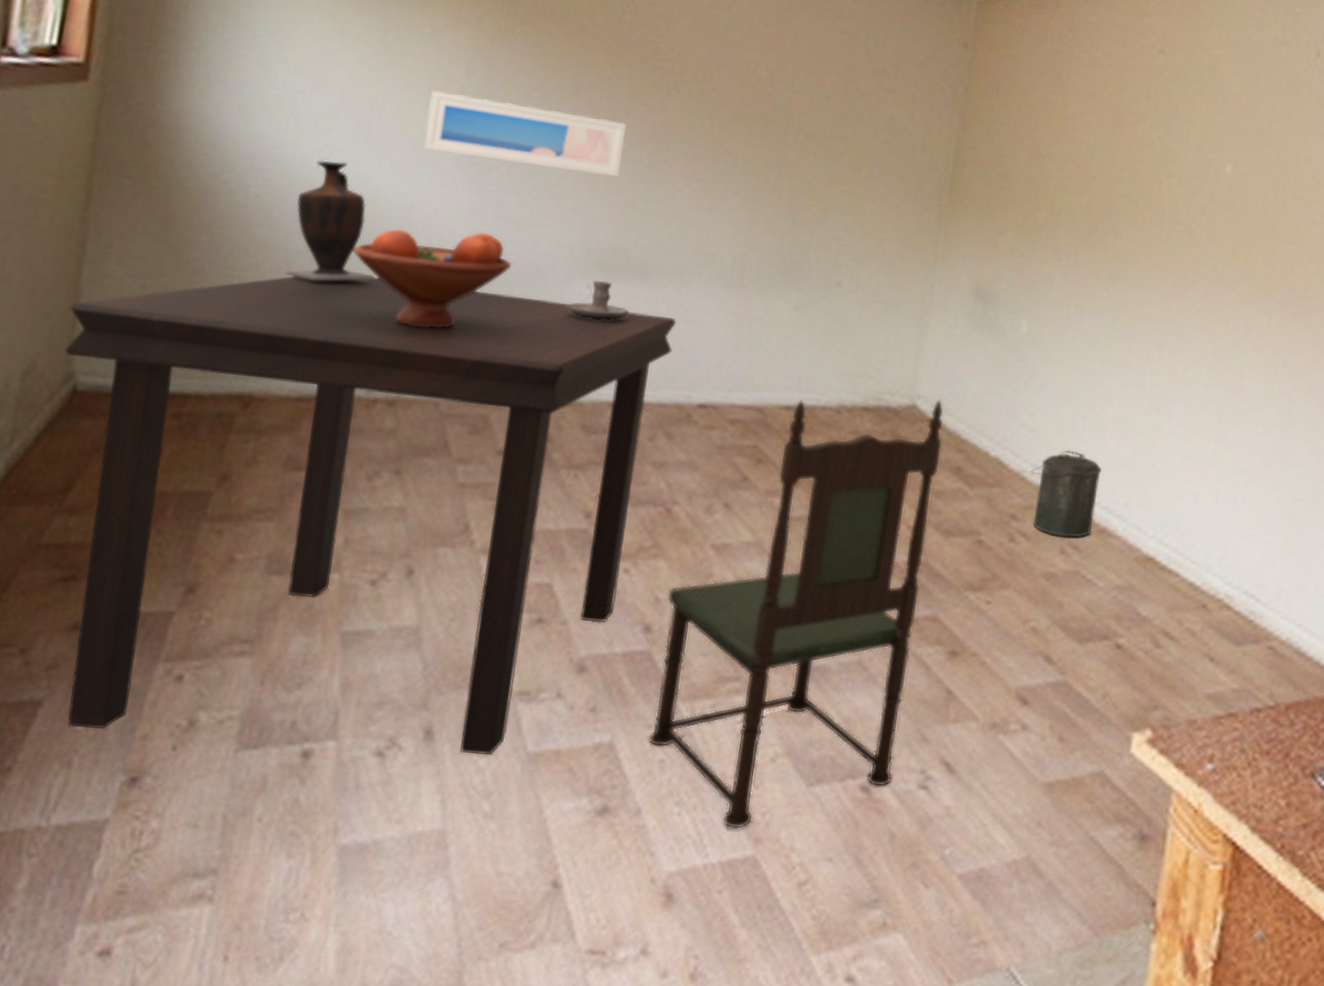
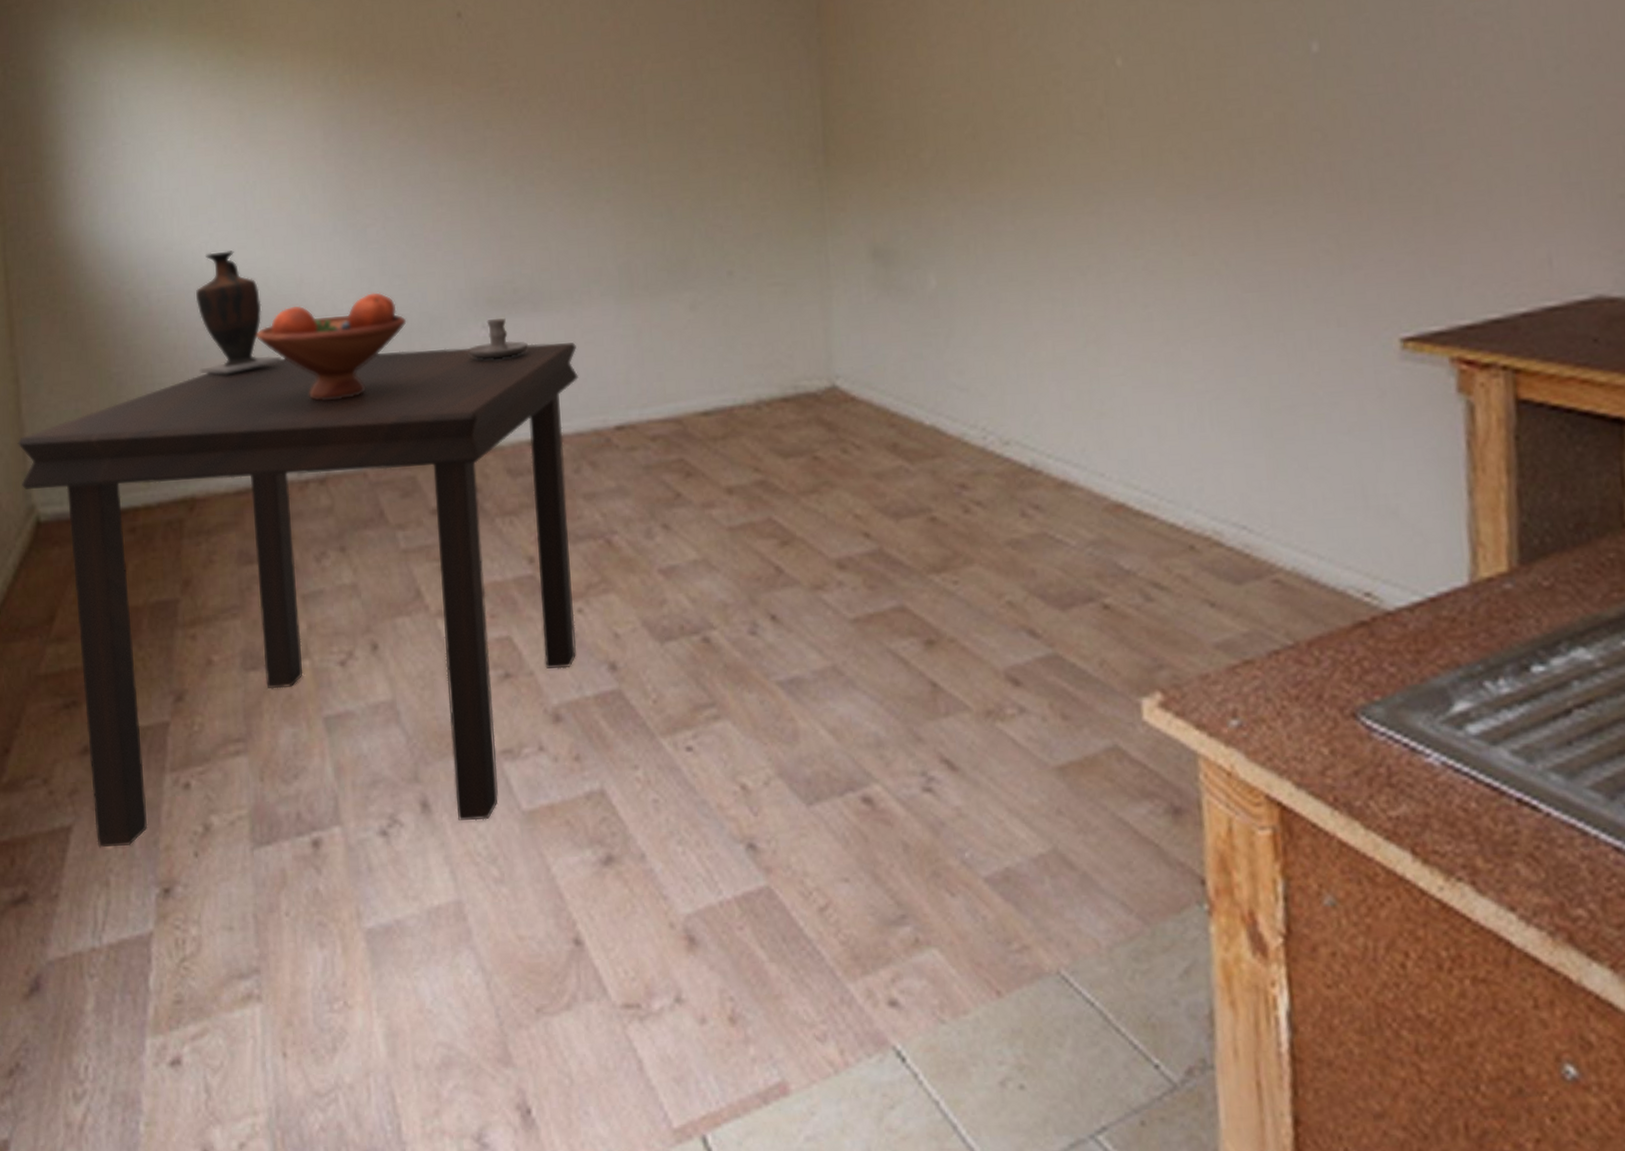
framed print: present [424,90,627,178] -> none [296,152,491,222]
dining chair: present [648,399,944,830] -> none [625,375,894,862]
canister: present [1031,449,1102,538] -> none [972,403,1050,499]

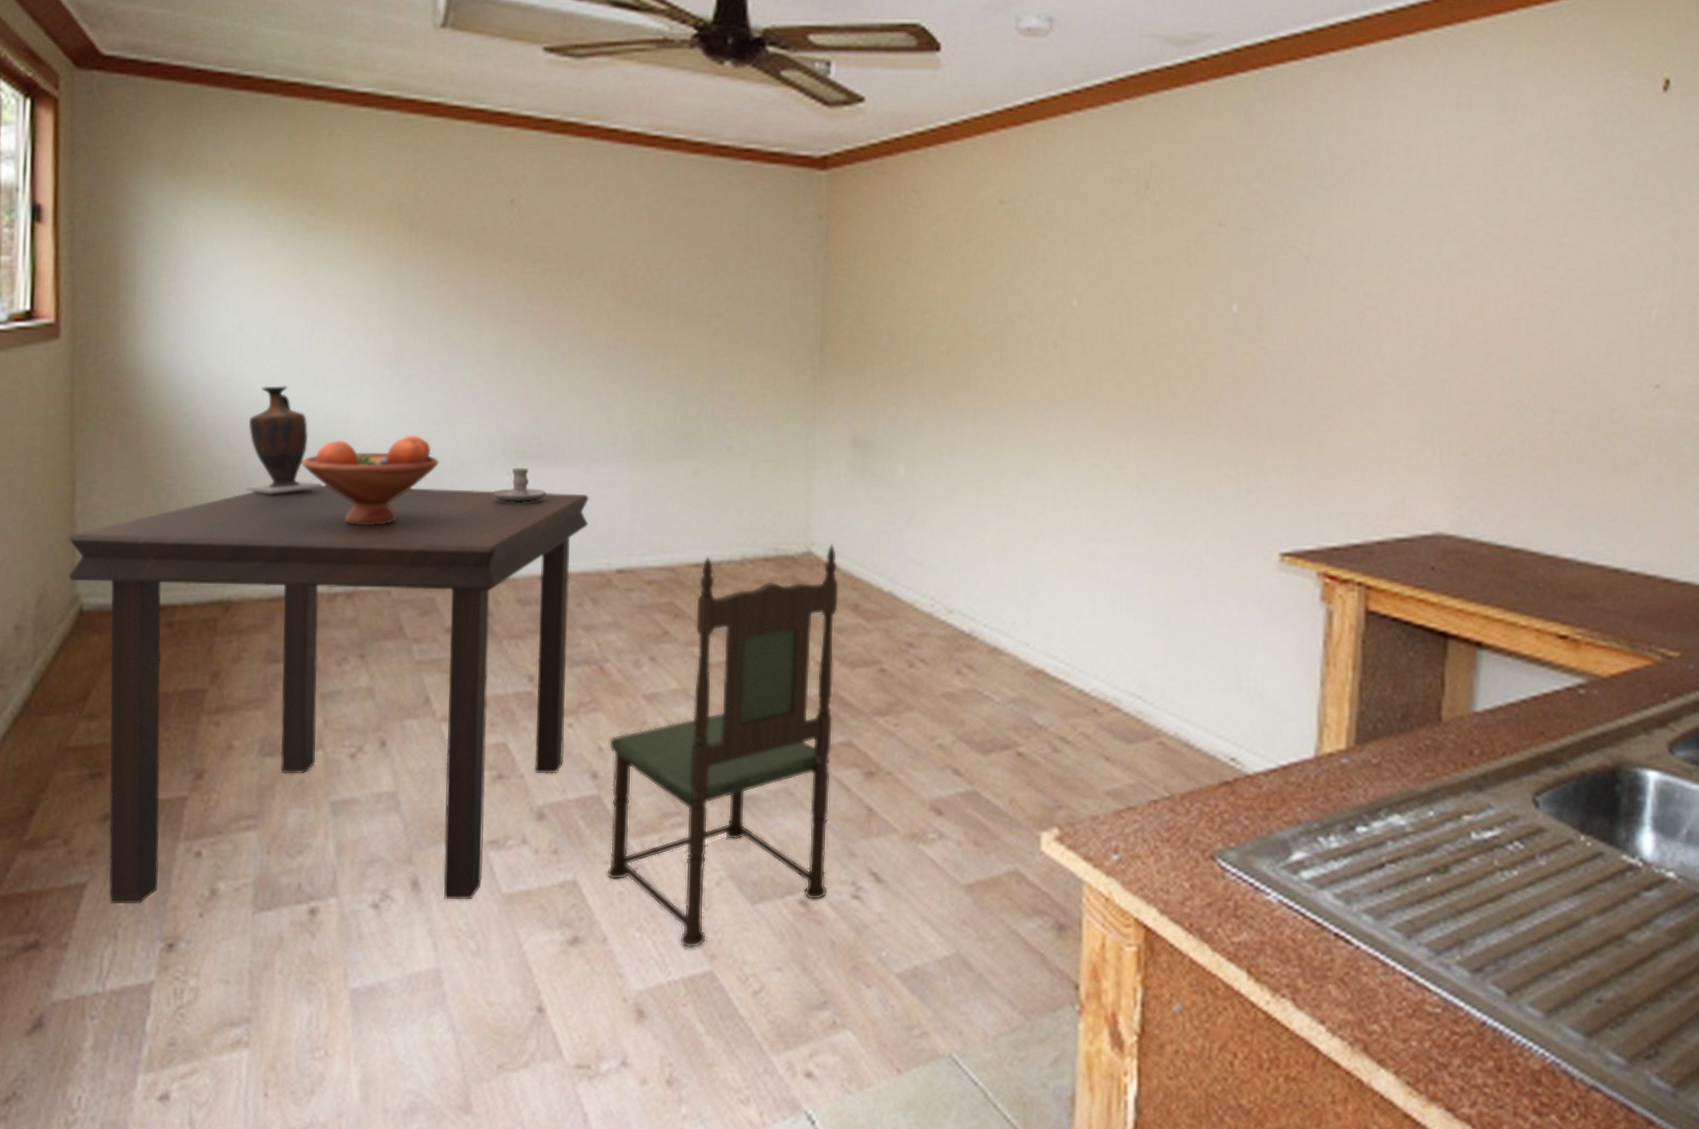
dining chair: none [625,375,894,862] -> present [606,544,840,949]

